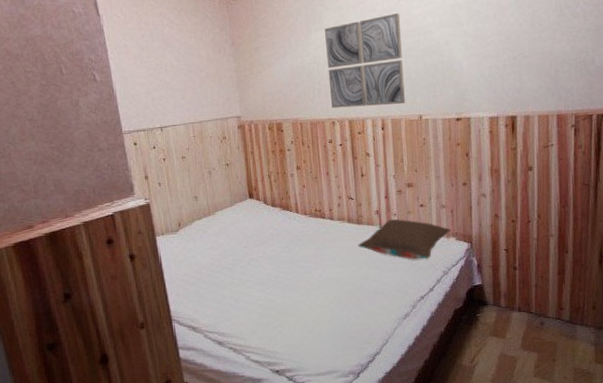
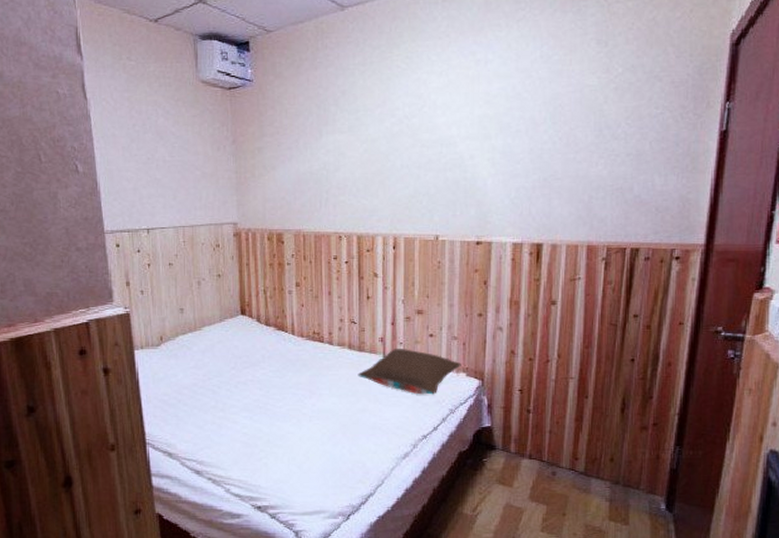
wall art: present [325,12,405,109] -> none [338,119,422,222]

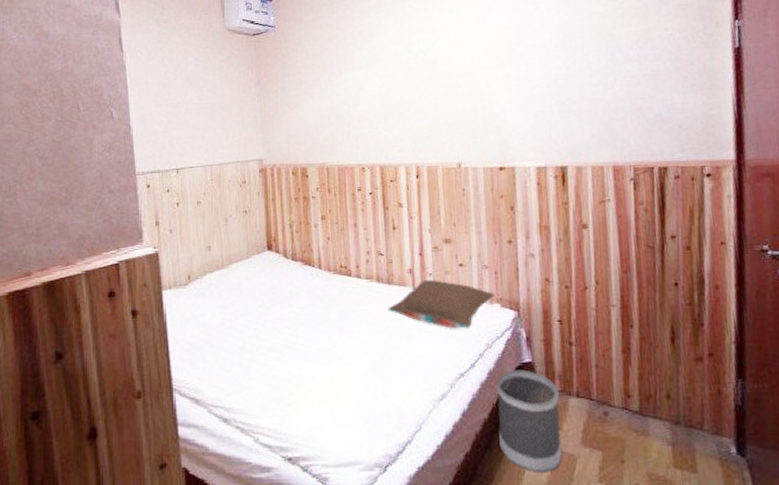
wastebasket: none [455,433,513,522] -> present [496,370,563,472]

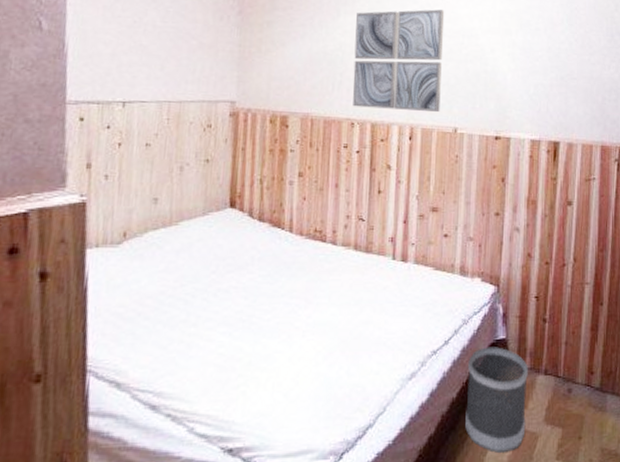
wall art: none [356,53,442,153] -> present [353,9,445,113]
pillow: present [387,280,495,329] -> none [362,250,477,303]

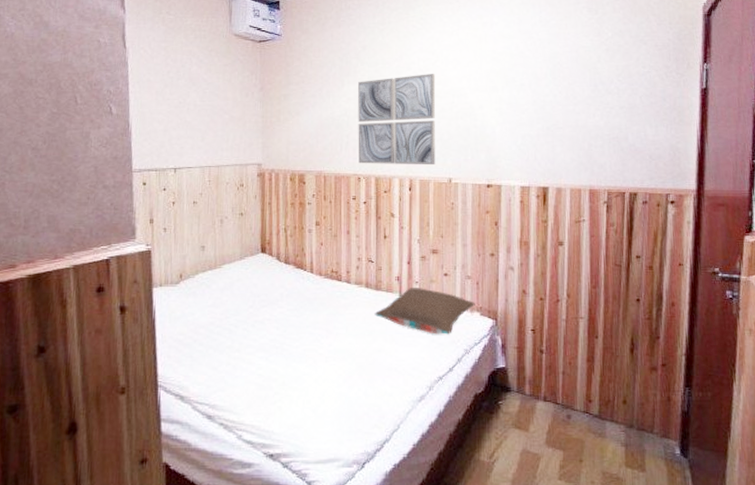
pillow: none [362,250,477,303] -> present [374,288,475,335]
wastebasket: present [465,347,528,453] -> none [471,374,528,470]

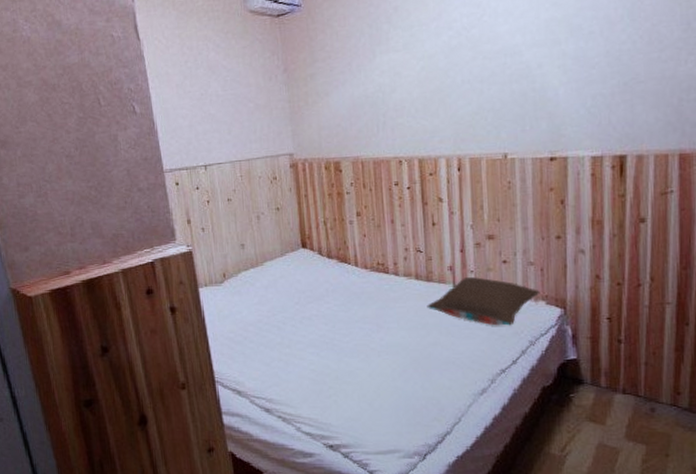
wall art: present [358,73,436,166] -> none [392,30,487,145]

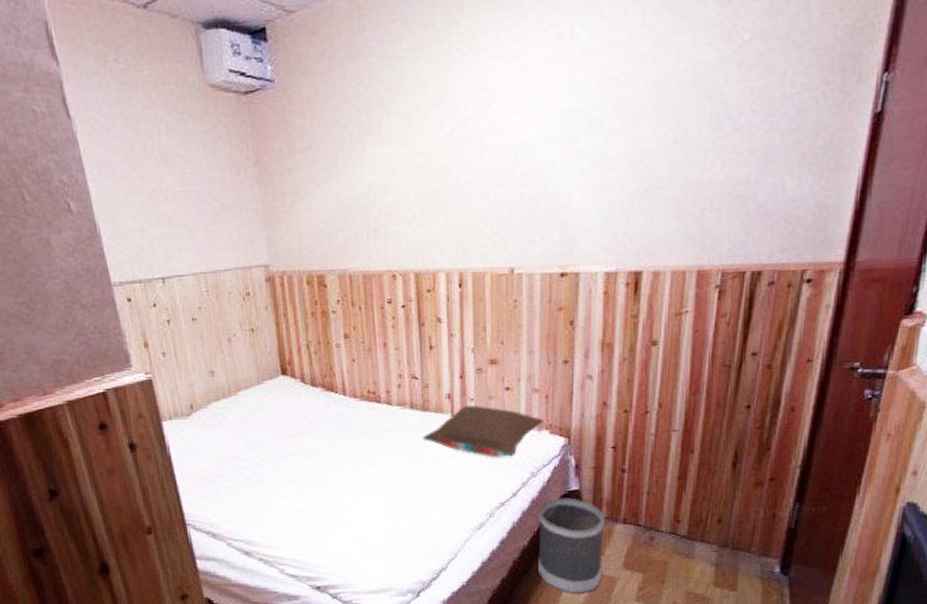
wastebasket: none [539,366,605,463] -> present [538,498,604,594]

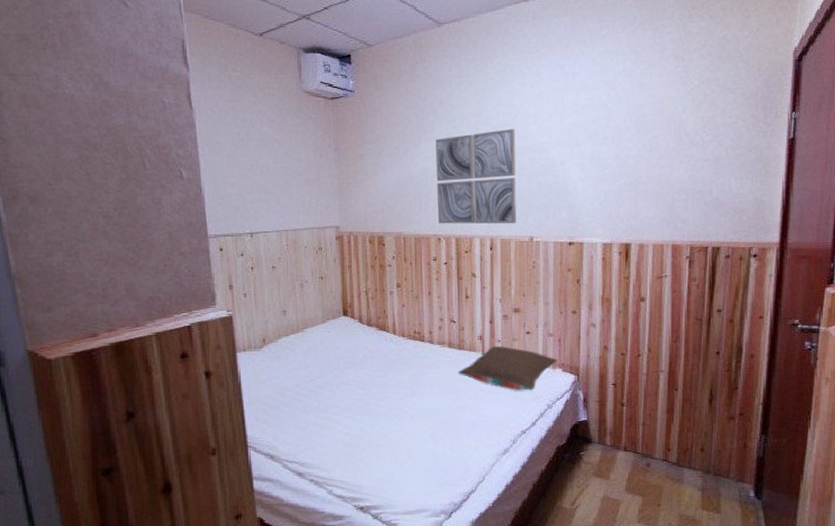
wall art: none [385,120,492,257] -> present [436,128,516,224]
wastebasket: present [538,498,604,594] -> none [554,427,609,515]

